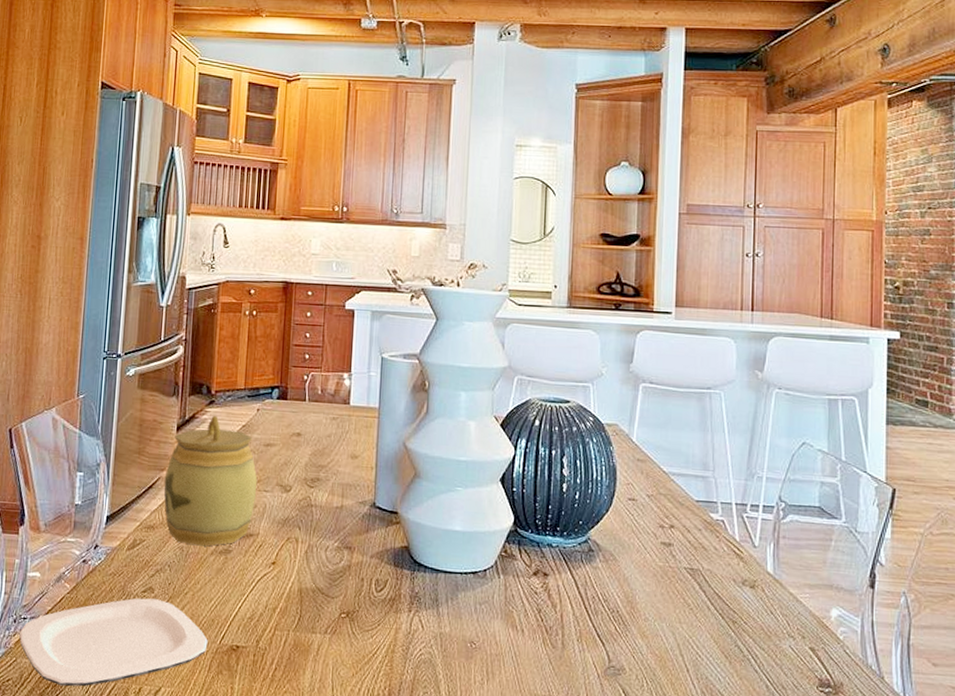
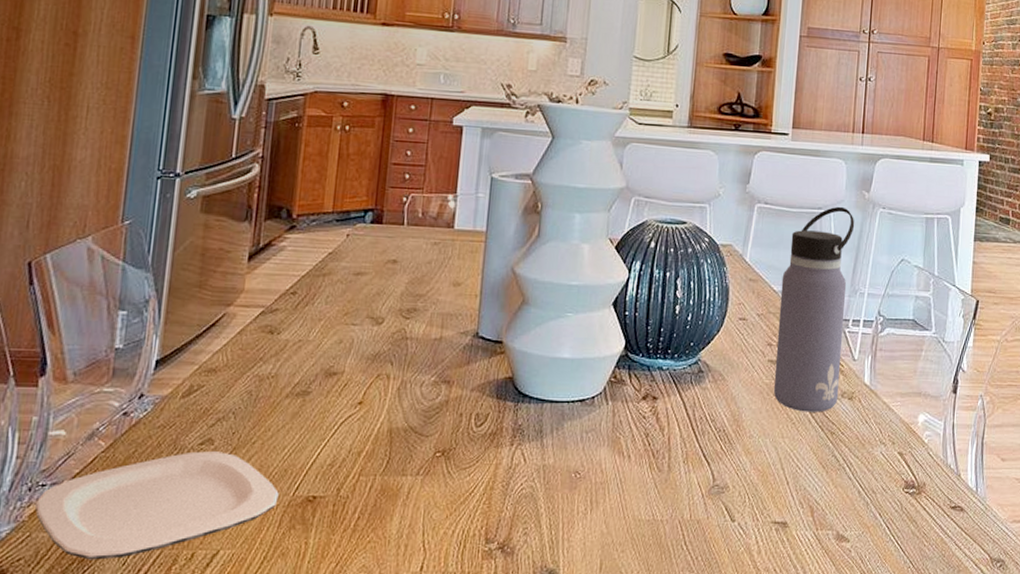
jar: present [163,415,258,547] -> none [229,242,345,389]
water bottle: none [667,386,748,600] -> present [773,206,855,412]

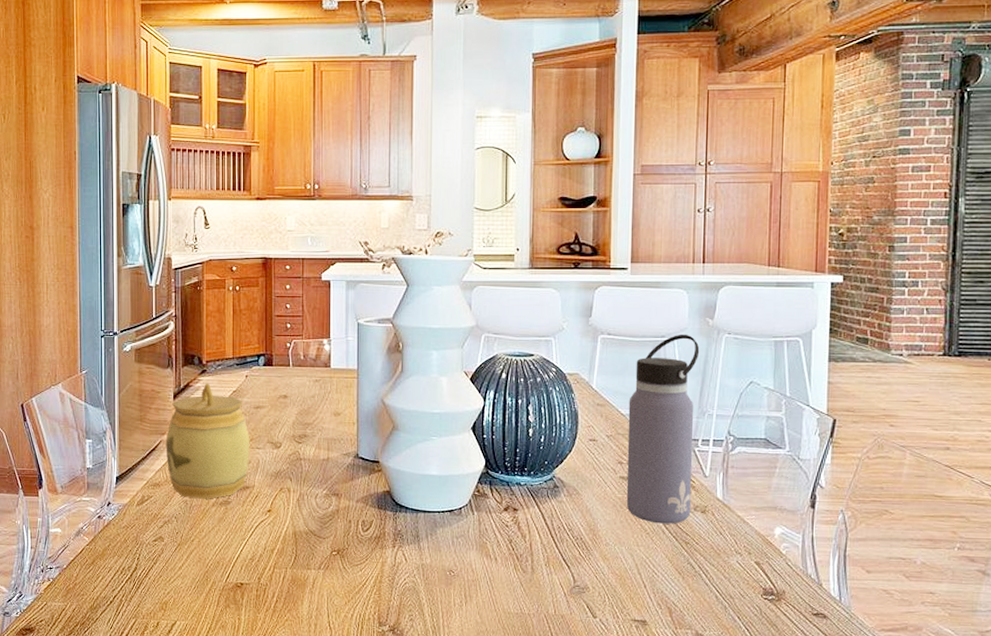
plate: present [34,451,279,560] -> none [46,546,215,624]
jar: none [229,242,345,389] -> present [165,383,250,499]

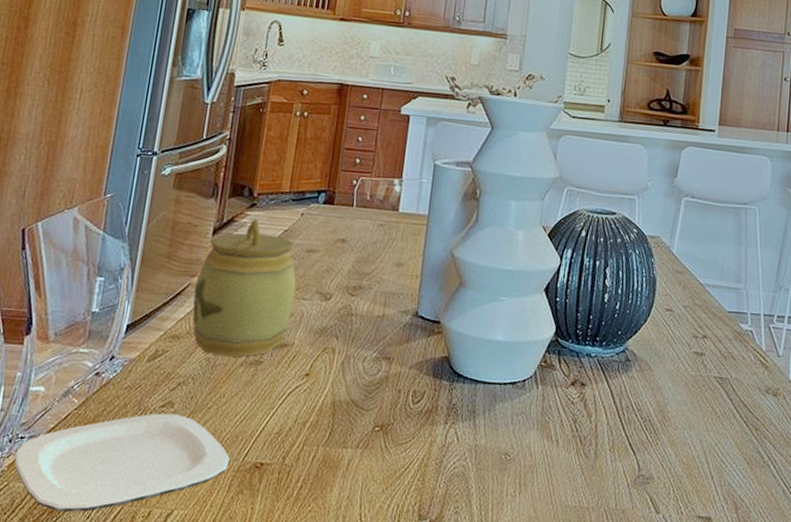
plate: none [46,546,215,624] -> present [13,413,230,512]
water bottle: present [626,334,700,524] -> none [698,202,780,408]

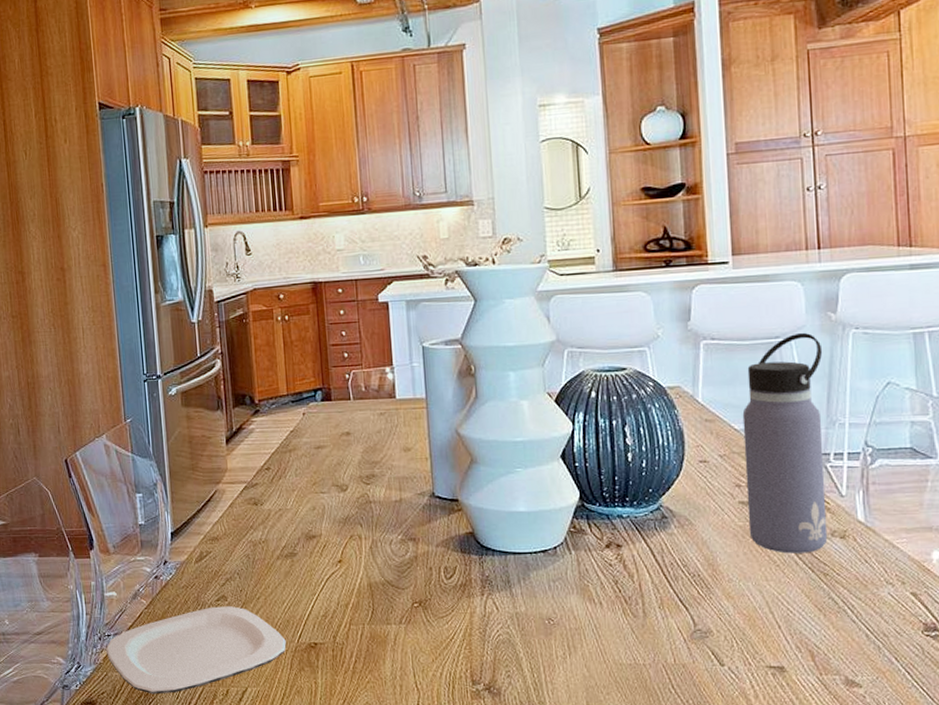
jar: present [192,219,297,358] -> none [221,424,314,552]
water bottle: none [698,202,780,408] -> present [742,332,828,554]

